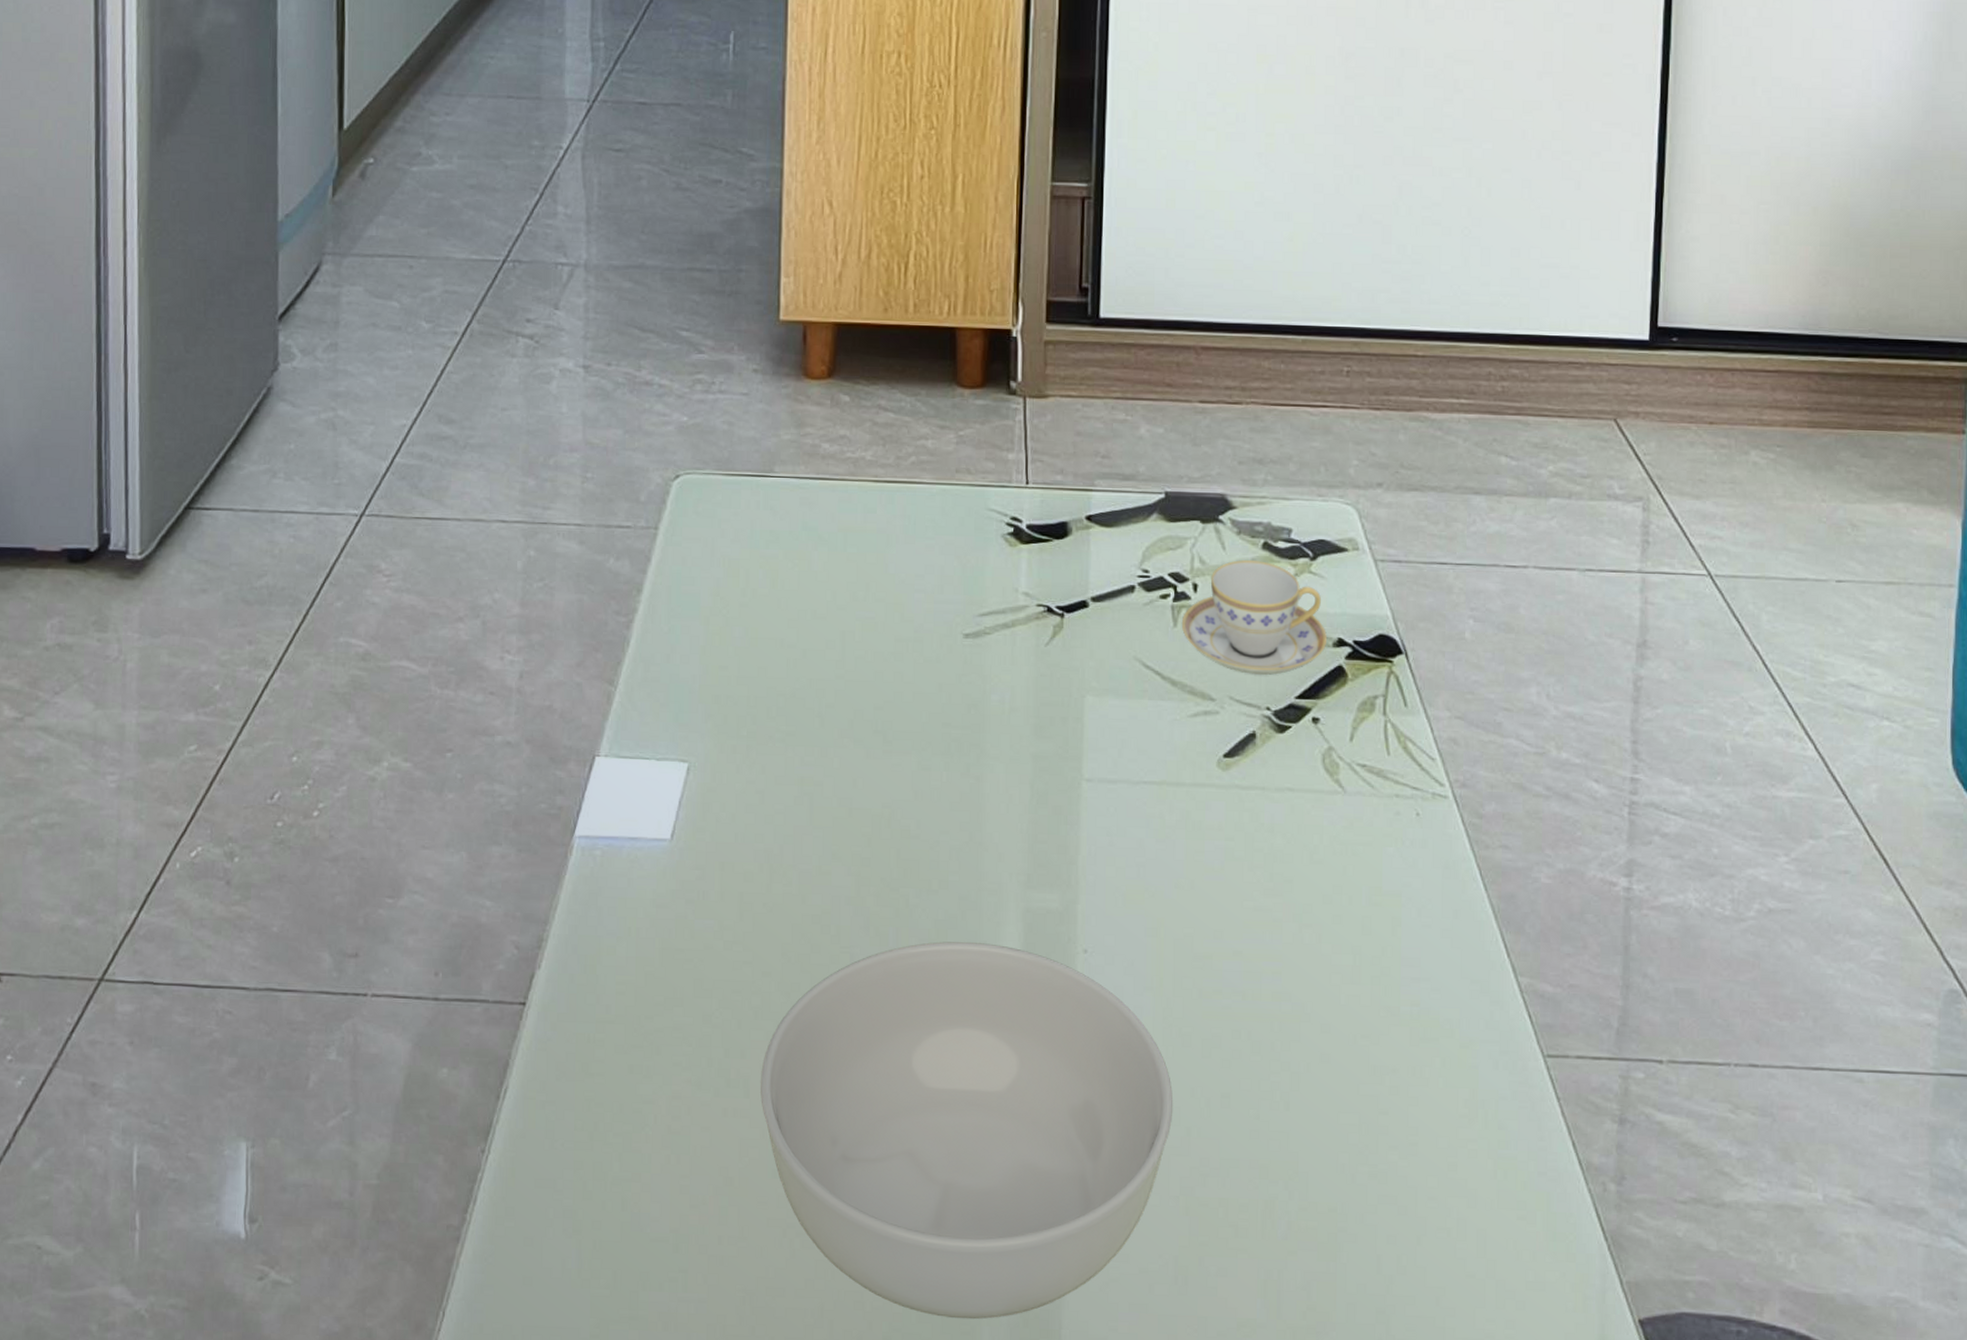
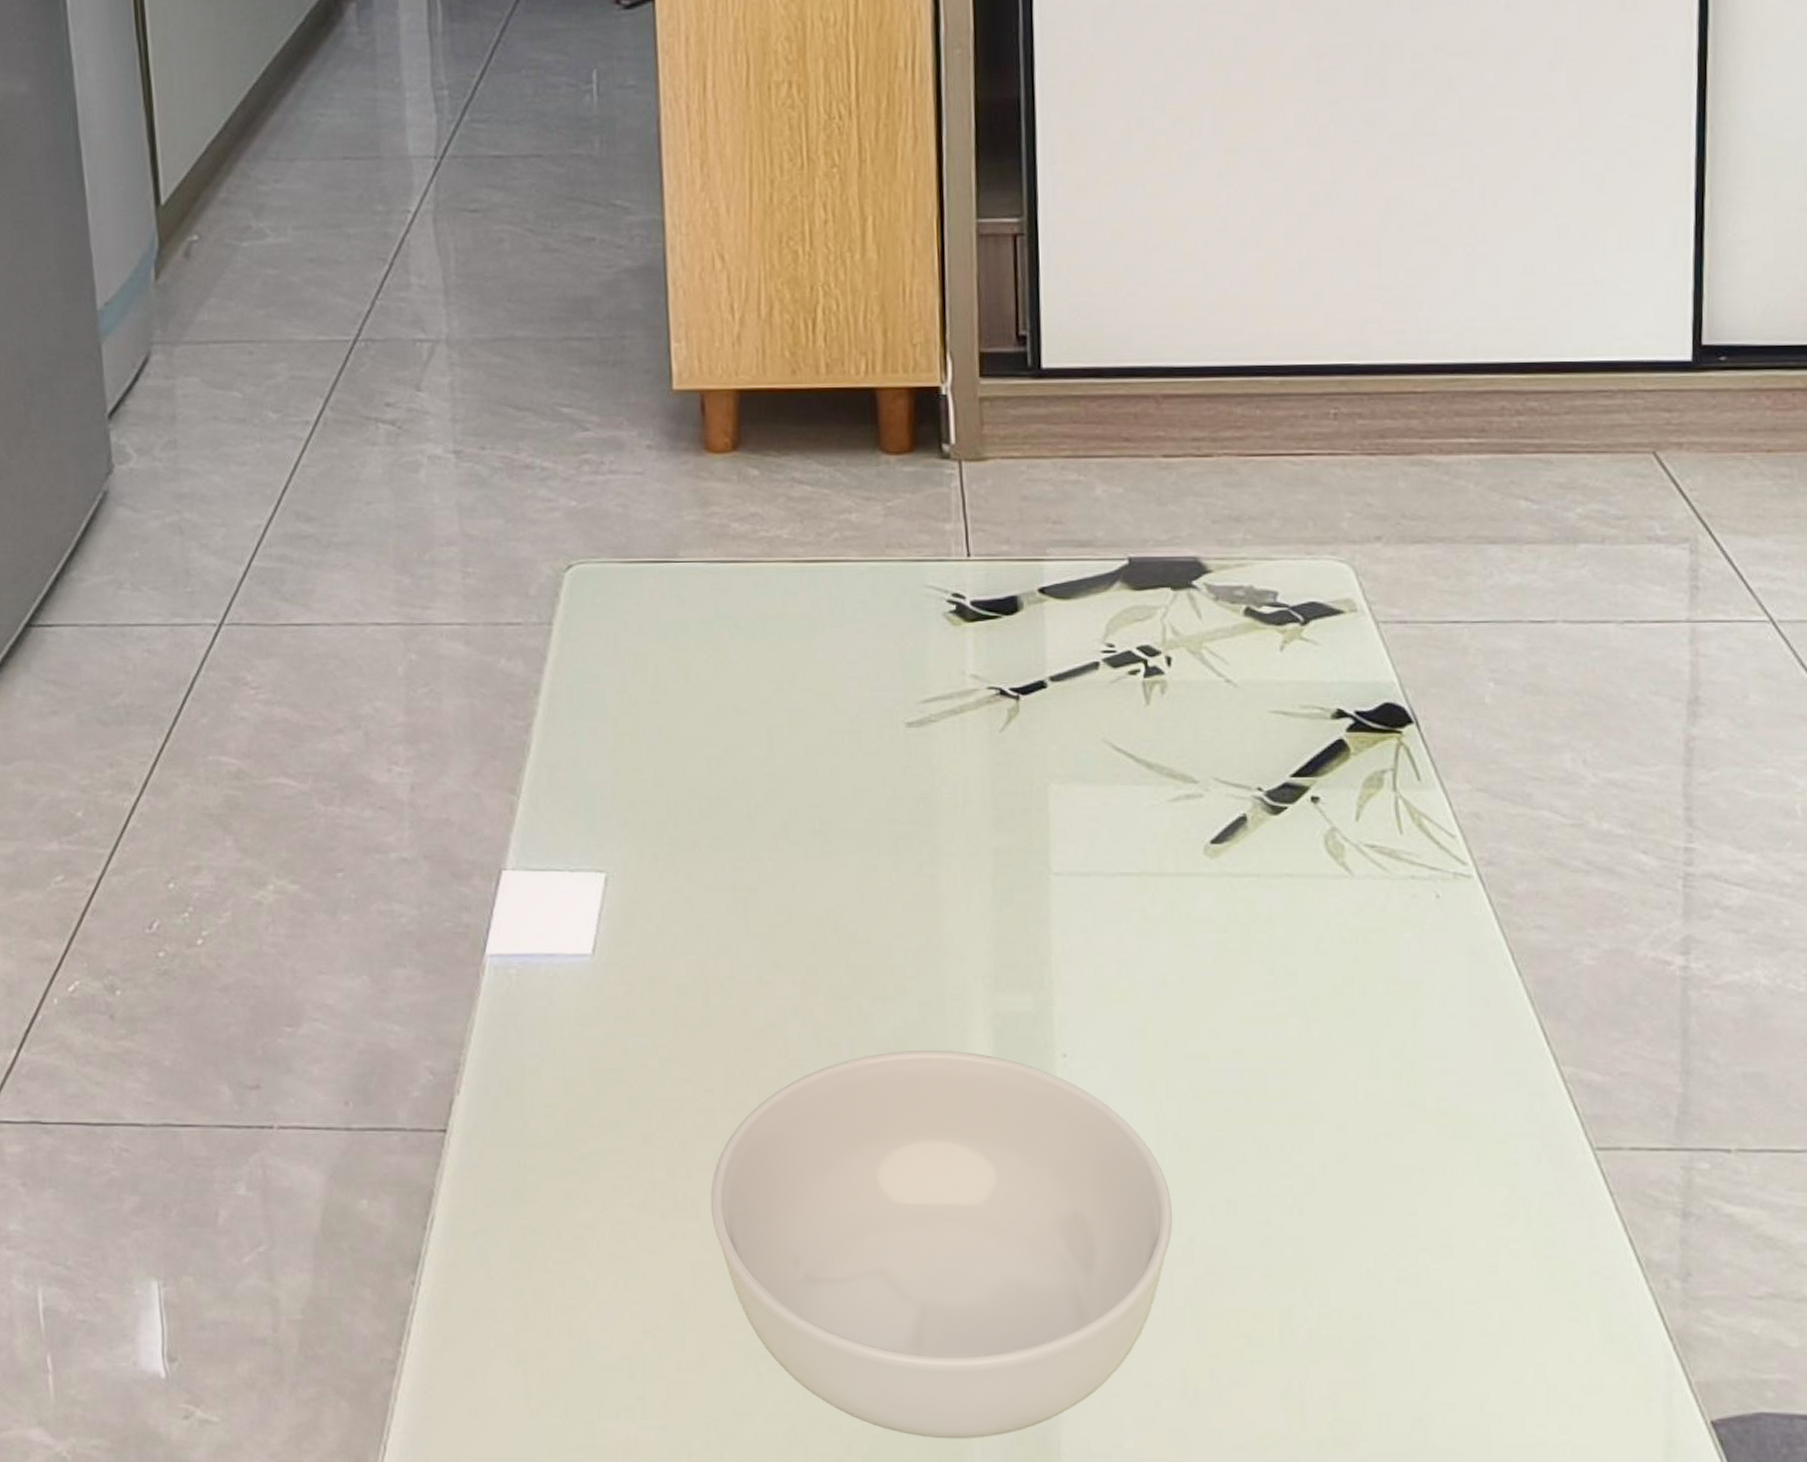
teacup: present [1181,560,1328,675] -> none [1154,628,1325,752]

